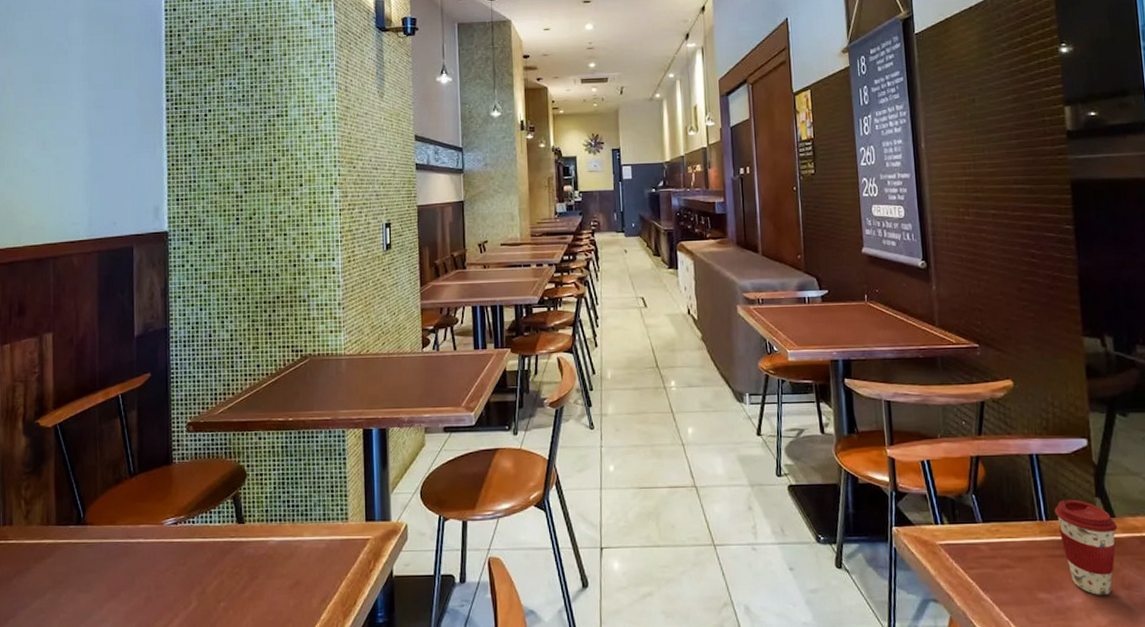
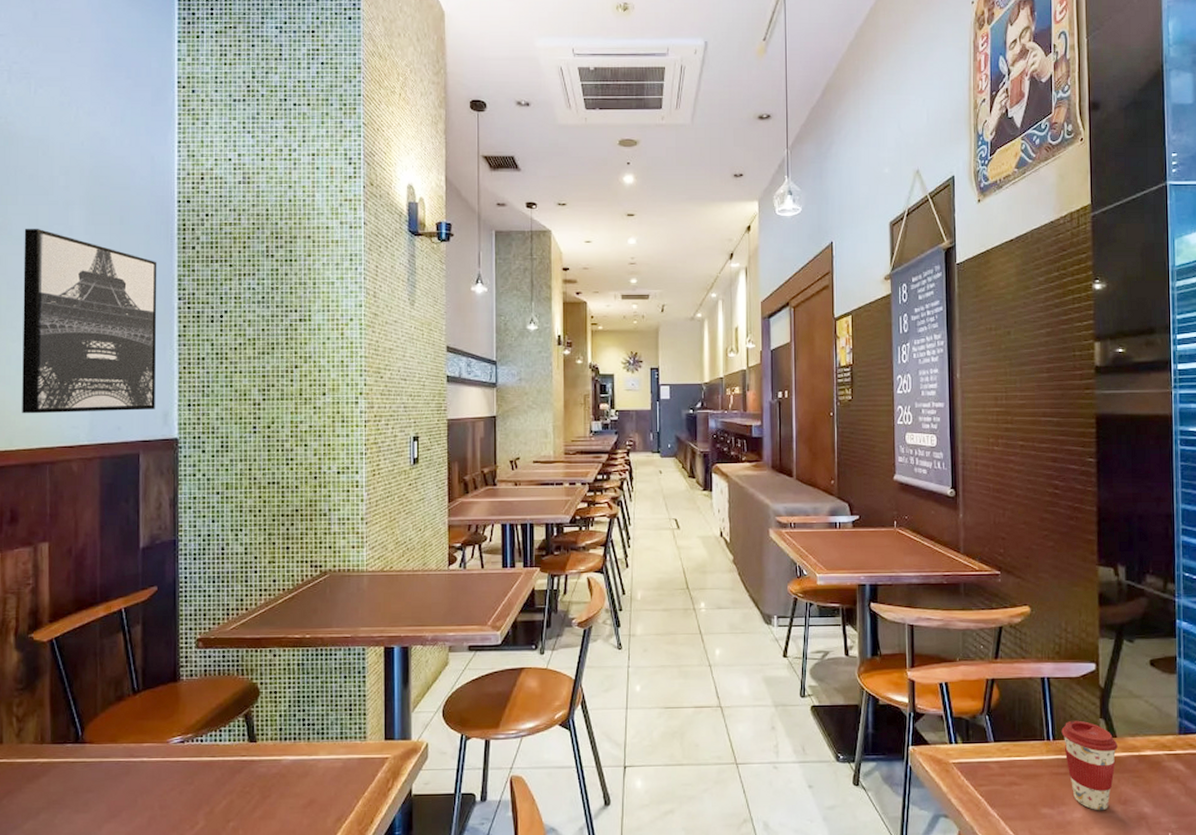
wall art: none [28,40,148,213] -> present [22,228,157,414]

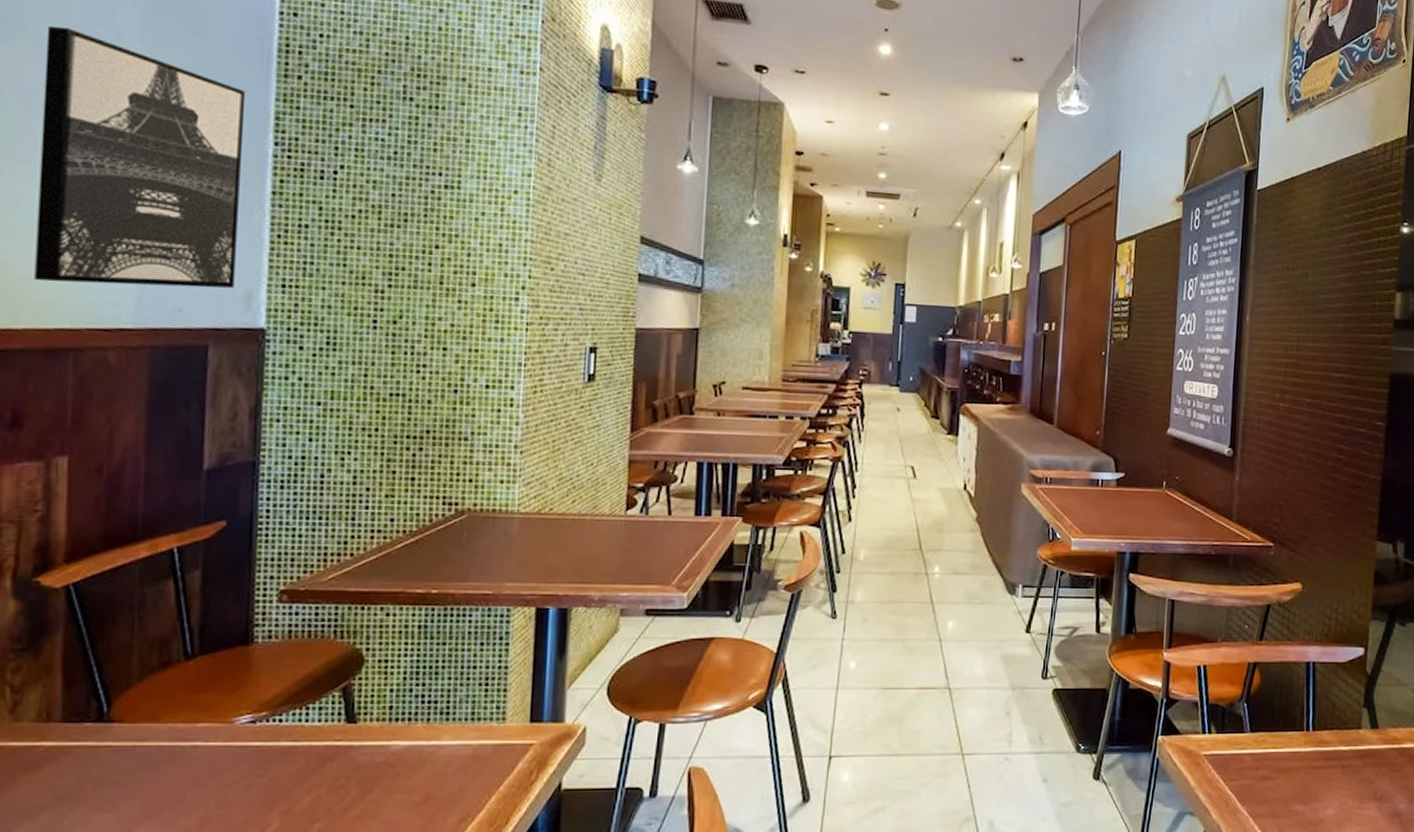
coffee cup: present [1061,720,1118,811] -> none [1322,709,1379,808]

